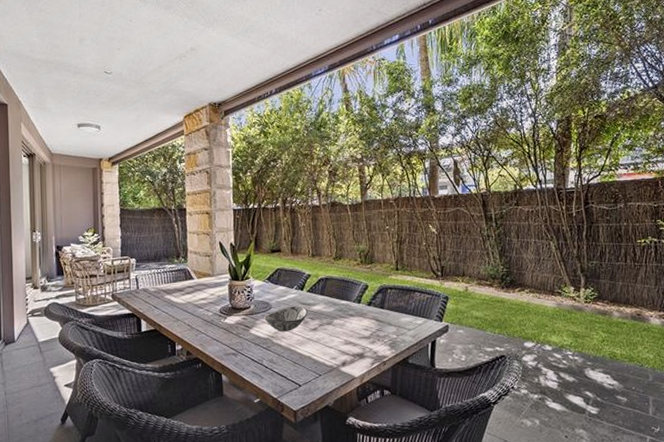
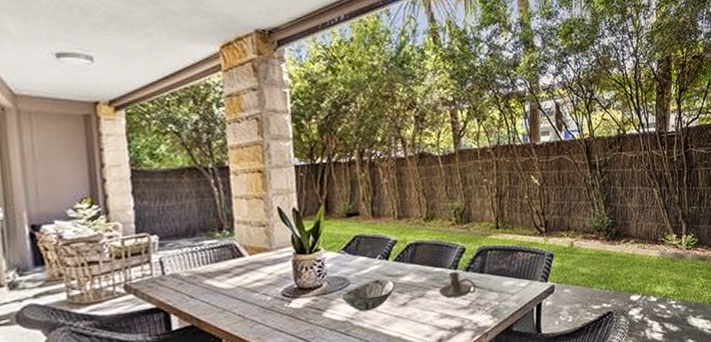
candle holder: none [344,305,377,328] -> present [439,271,476,299]

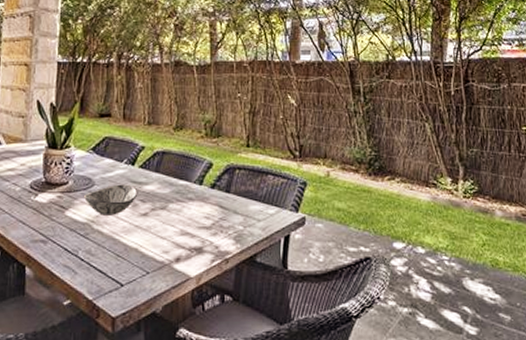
candle holder: present [439,271,476,299] -> none [182,187,220,215]

